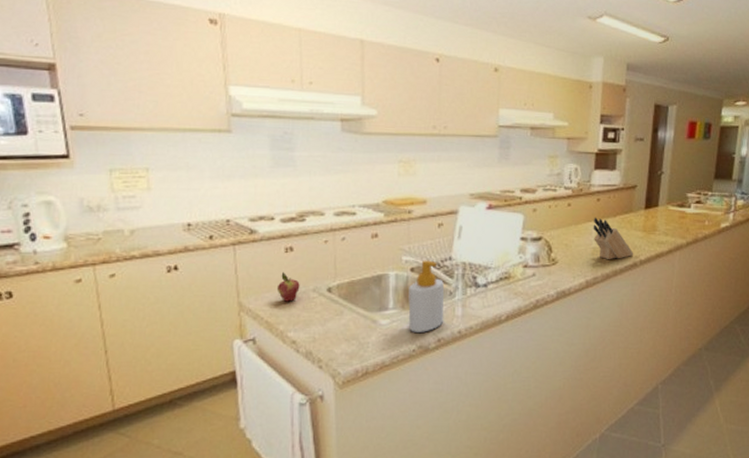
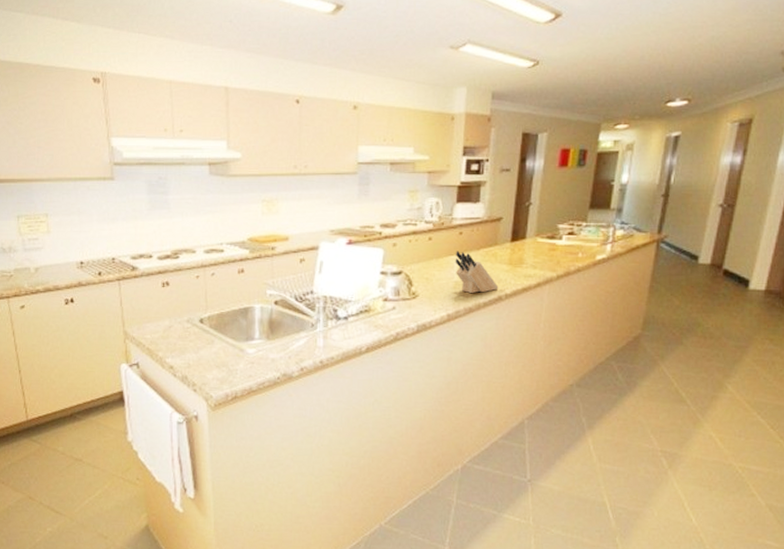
fruit: present [276,271,300,302] -> none [156,304,176,331]
soap bottle: present [408,260,445,332] -> none [273,294,307,361]

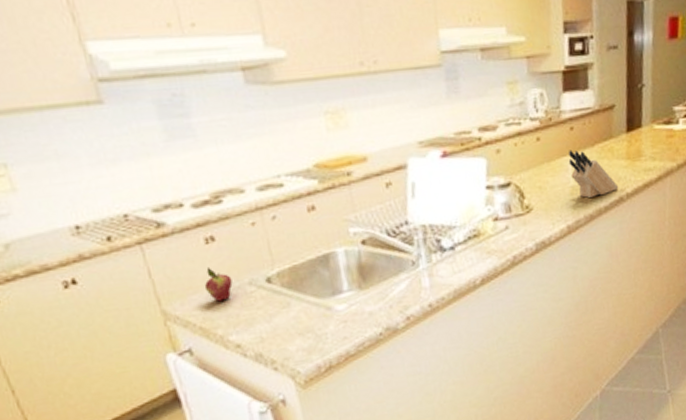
fruit: none [156,304,176,331] -> present [204,266,233,302]

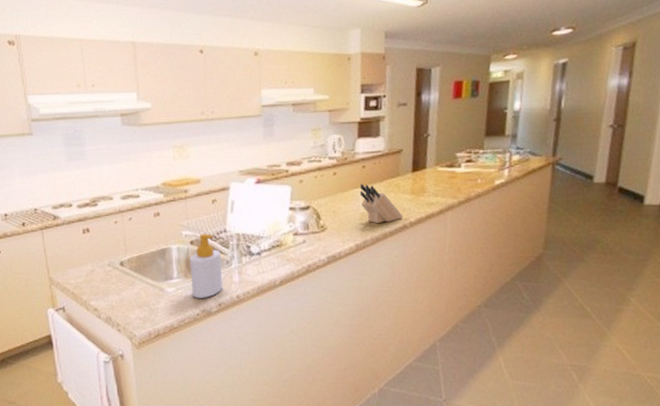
fruit: present [204,266,233,302] -> none [78,249,97,275]
soap bottle: none [363,228,410,314] -> present [190,233,223,298]

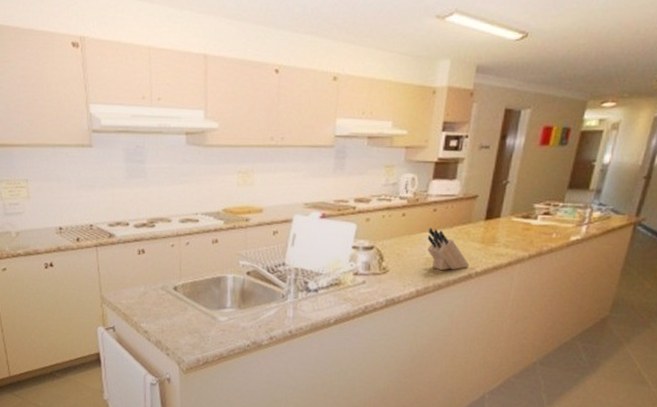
soap bottle: present [190,233,223,298] -> none [244,265,277,330]

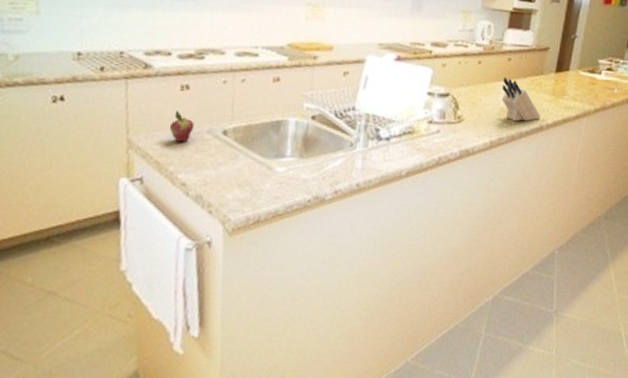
fruit: none [131,271,151,297] -> present [169,110,194,142]

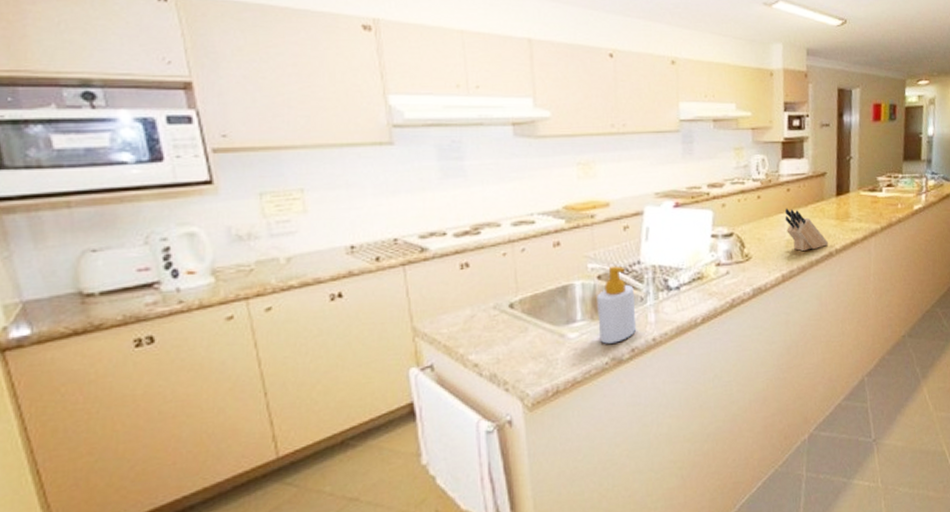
fruit: present [169,110,194,142] -> none [453,289,479,322]
soap bottle: none [306,108,345,183] -> present [597,266,637,344]

